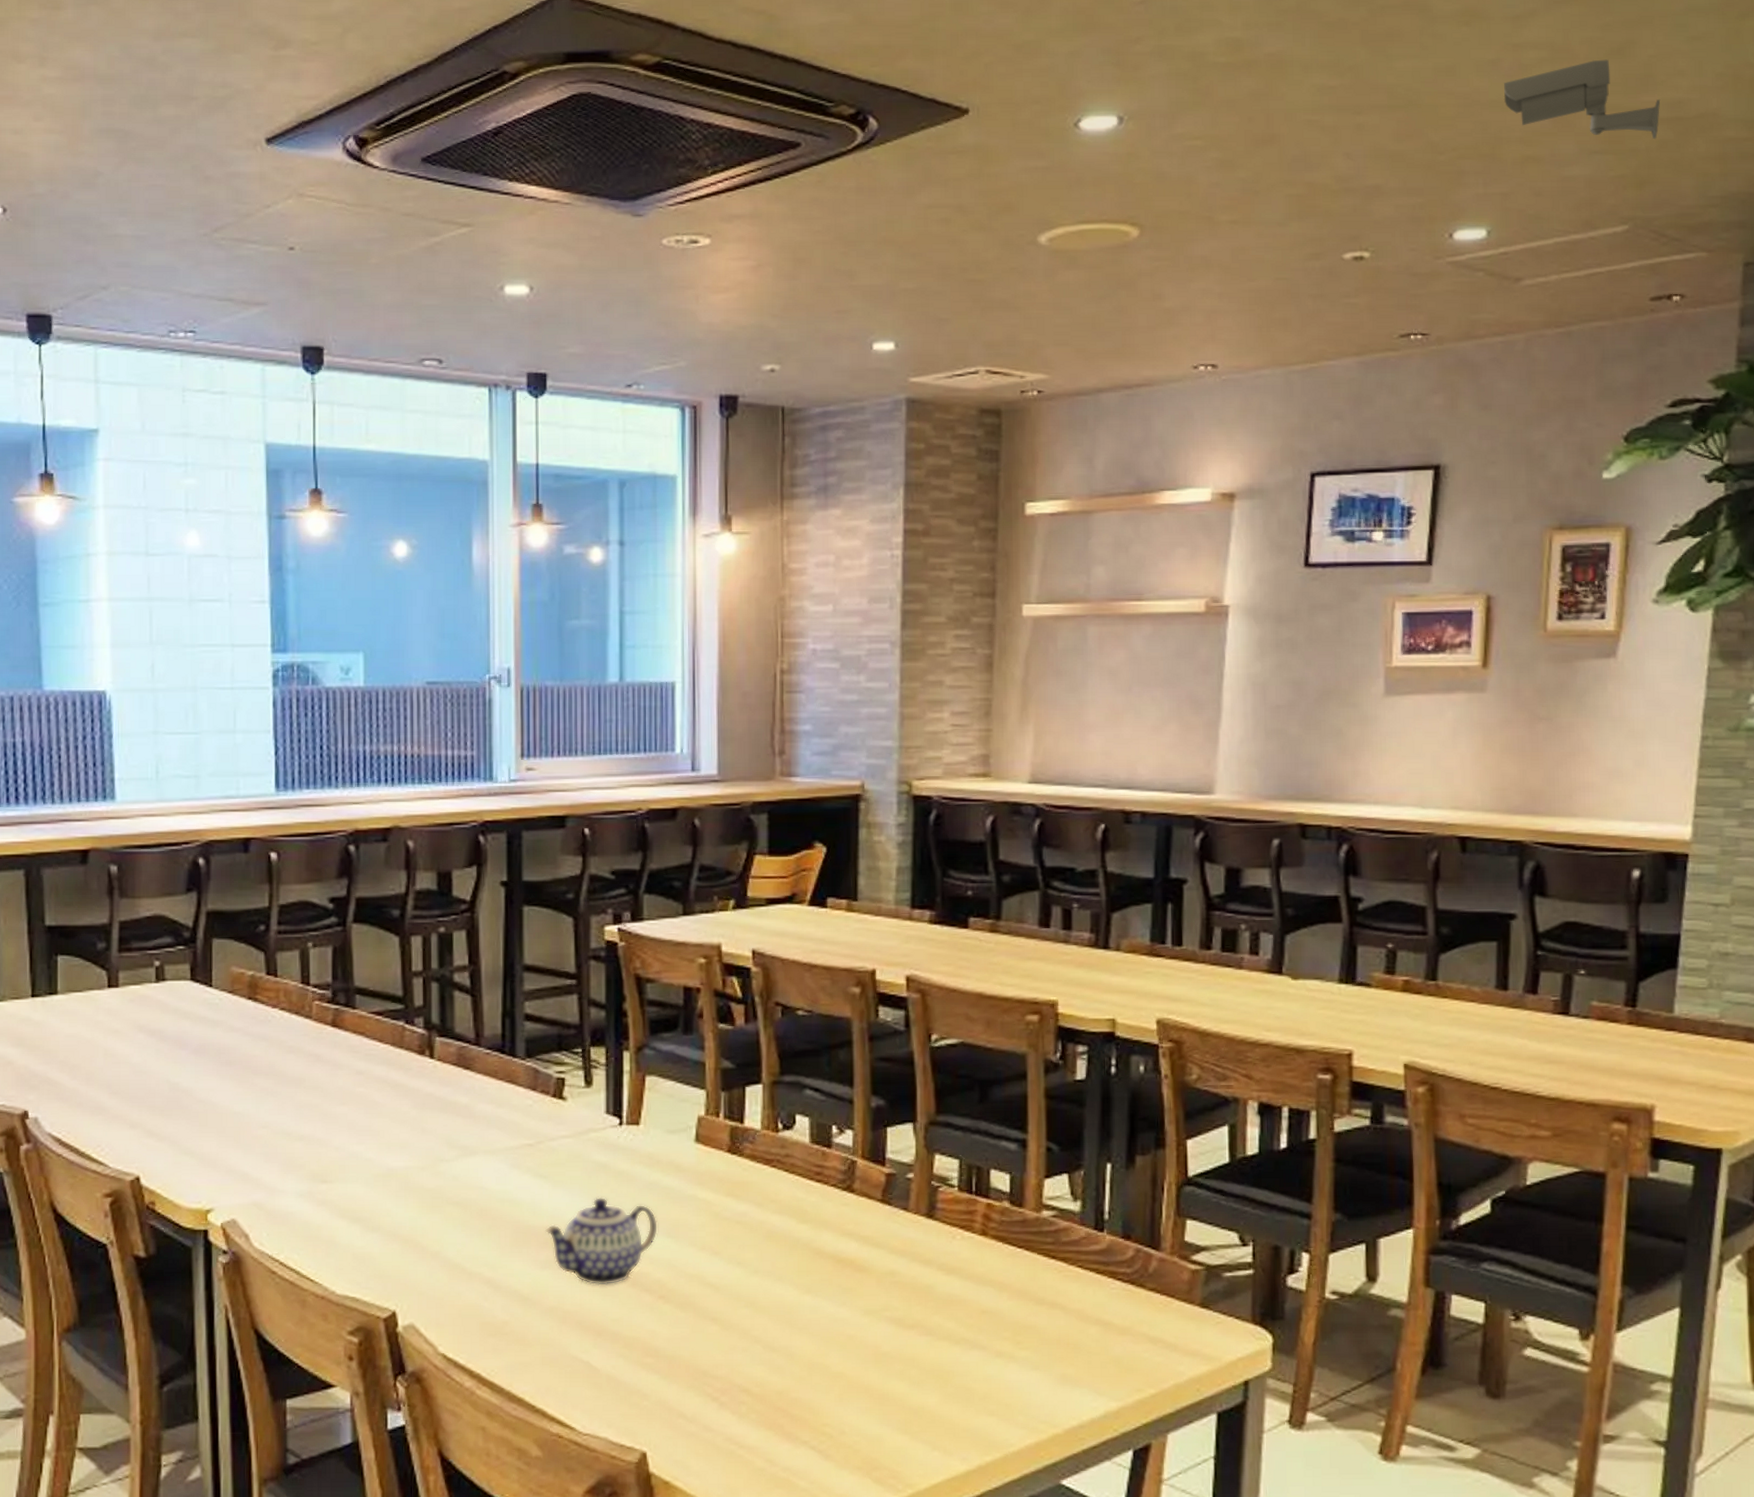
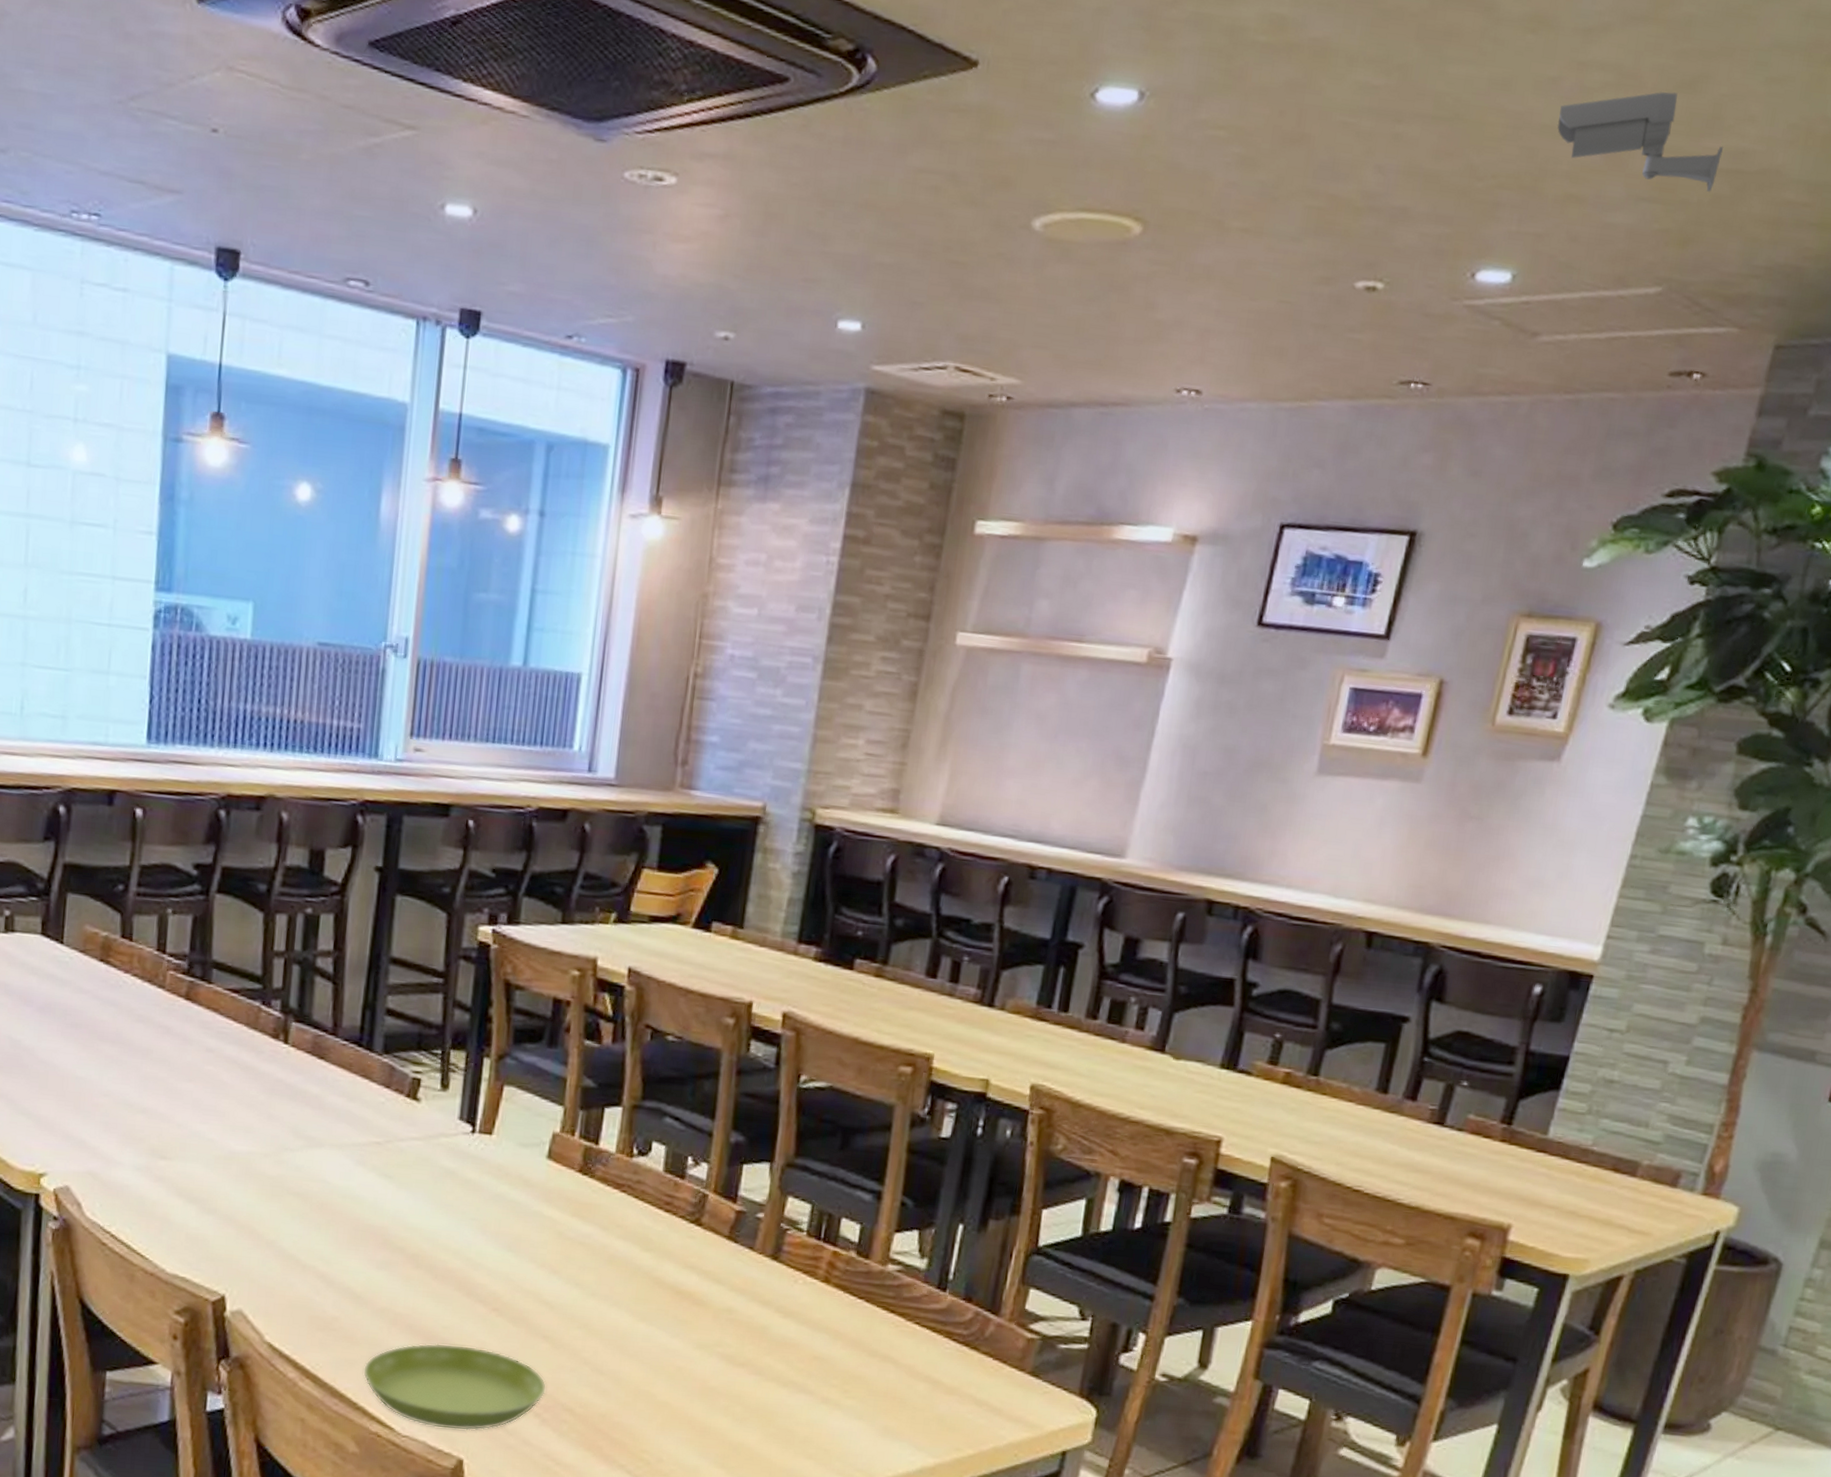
saucer: none [537,1336,721,1423] -> present [362,1343,547,1431]
teapot: present [545,1196,659,1286] -> none [385,1203,500,1293]

